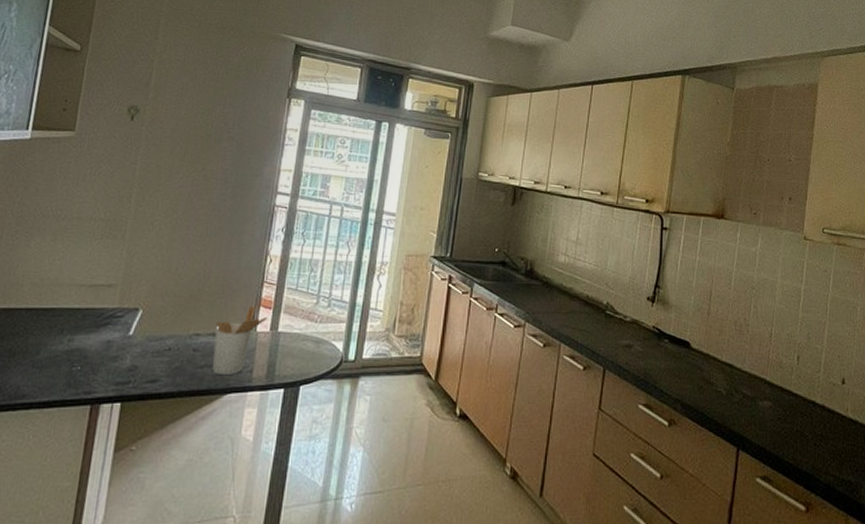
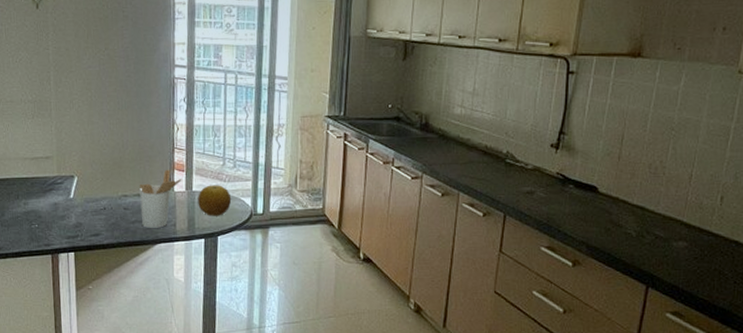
fruit: none [282,325,322,362] -> present [198,185,232,216]

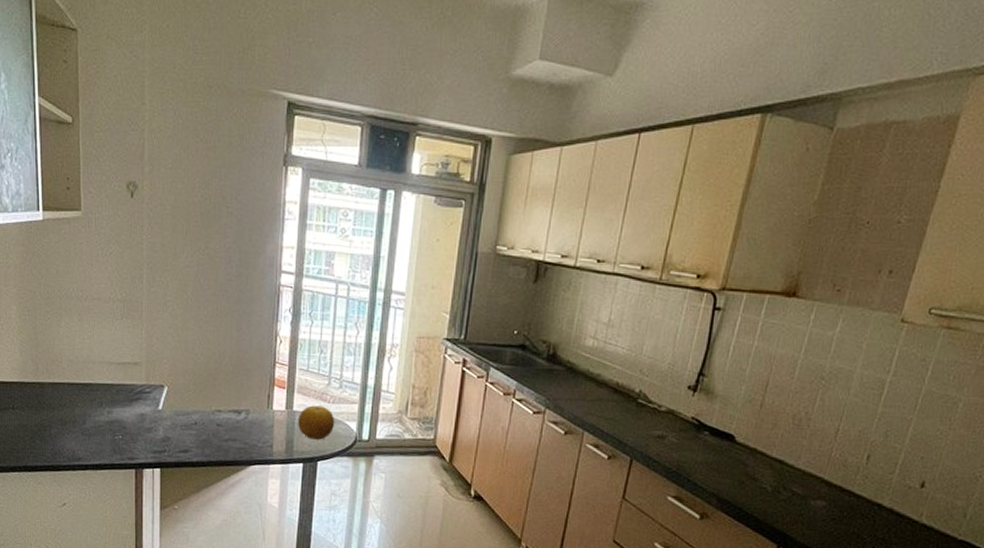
utensil holder: present [139,169,182,228] -> none [235,385,282,448]

